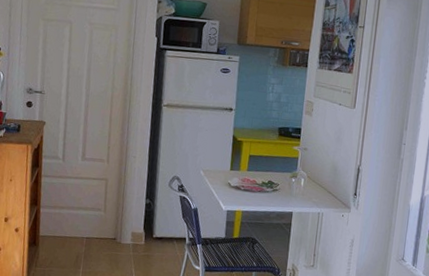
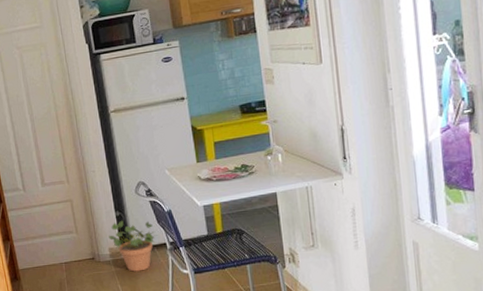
potted plant: none [134,208,181,260] -> present [108,220,159,272]

